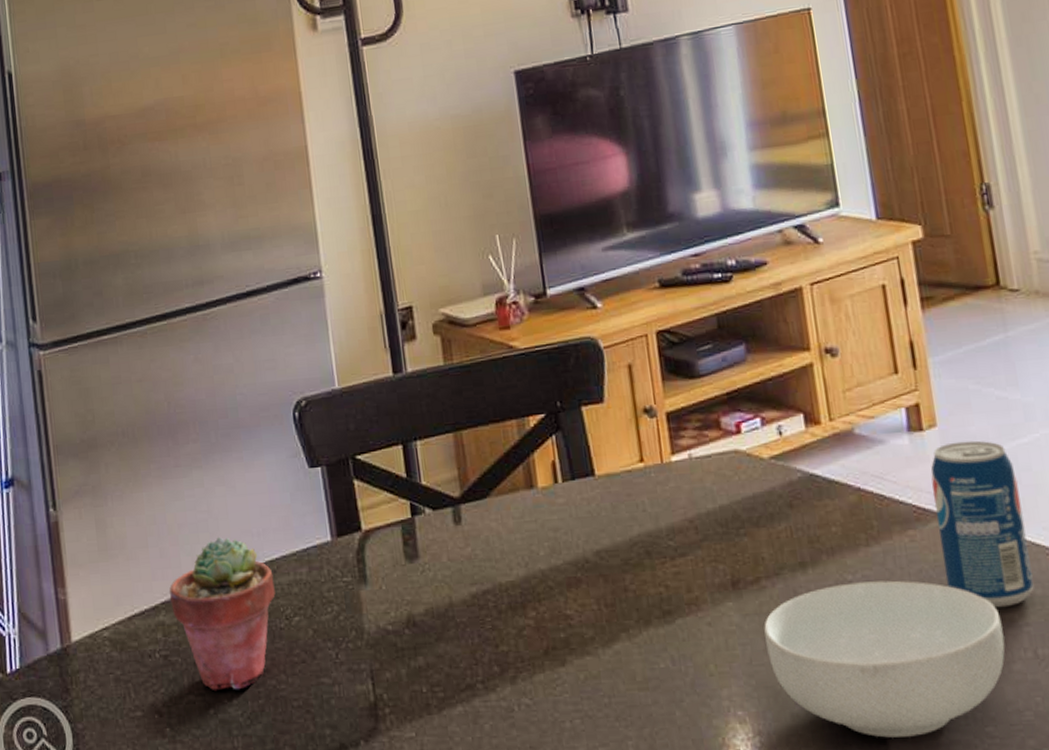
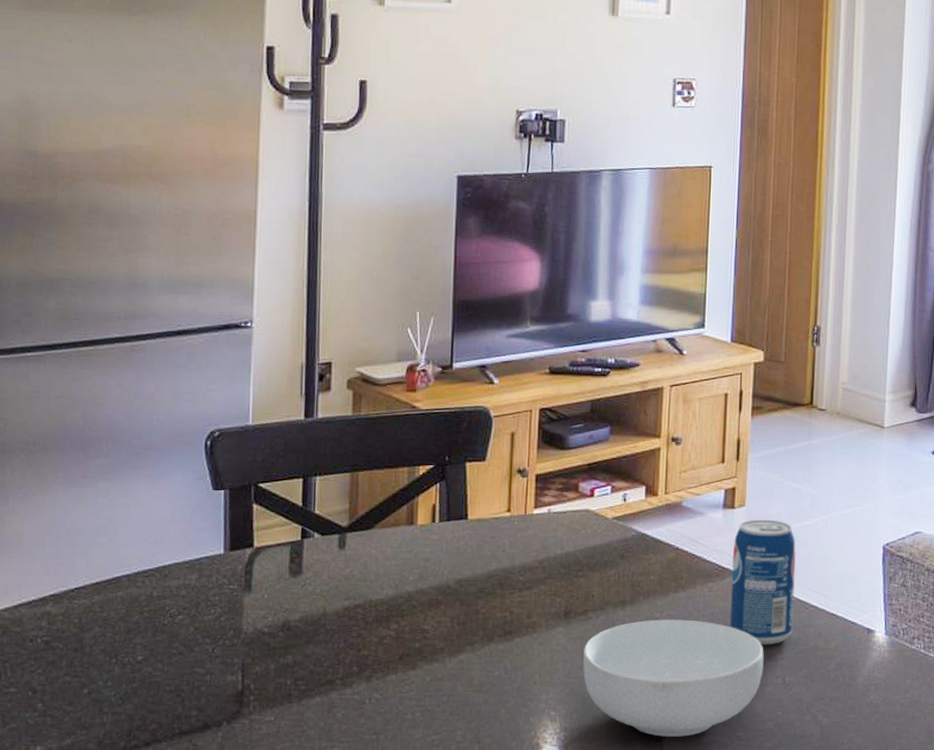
potted succulent: present [169,537,275,690] -> none [59,542,164,673]

